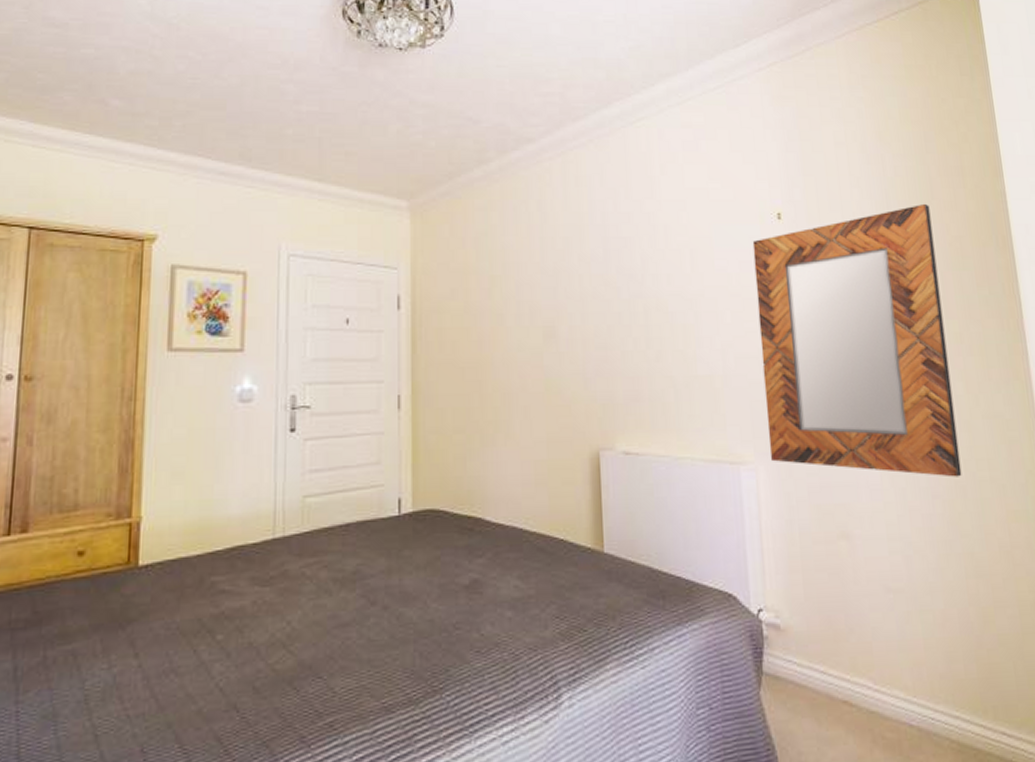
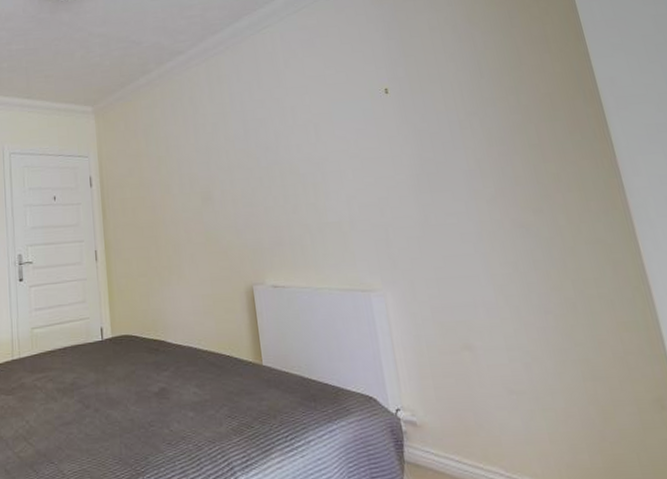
home mirror: present [752,203,962,477] -> none [365,69,571,296]

